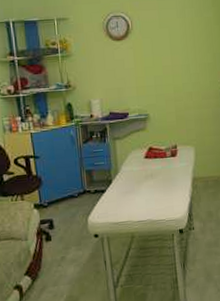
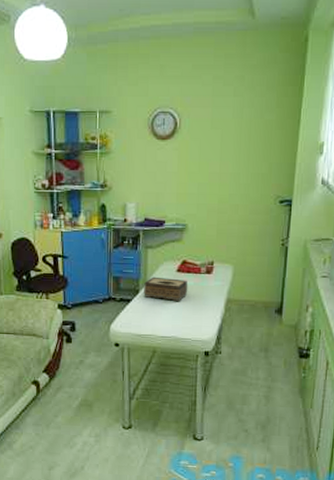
tissue box: none [116,165,157,186] -> present [144,276,188,301]

